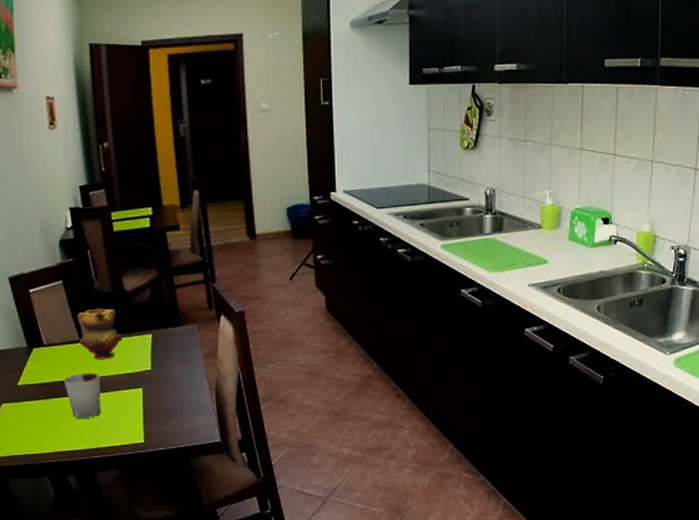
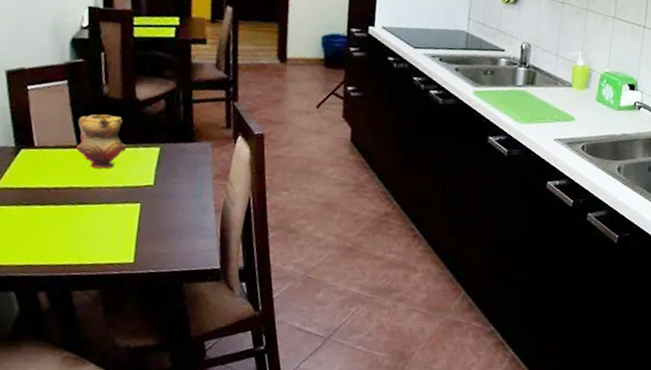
cup: present [63,373,101,418] -> none [51,181,94,231]

